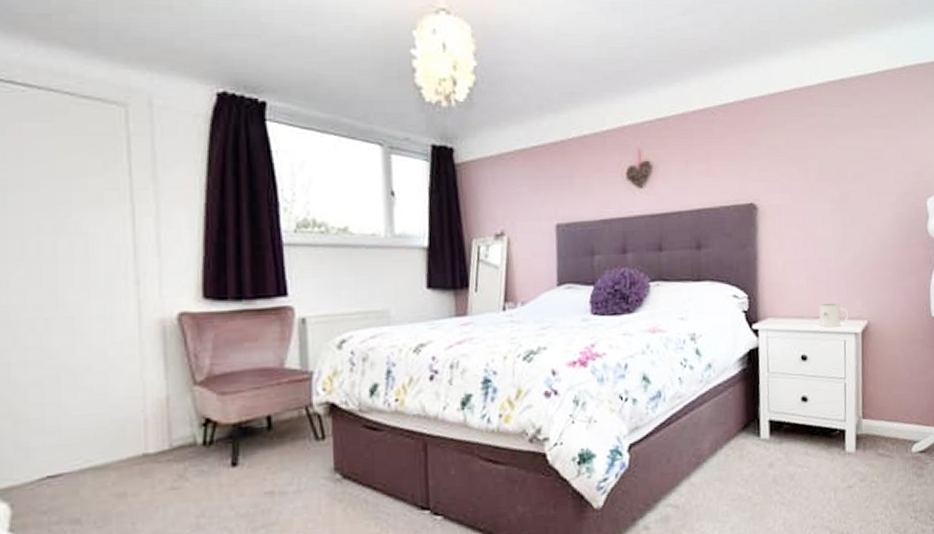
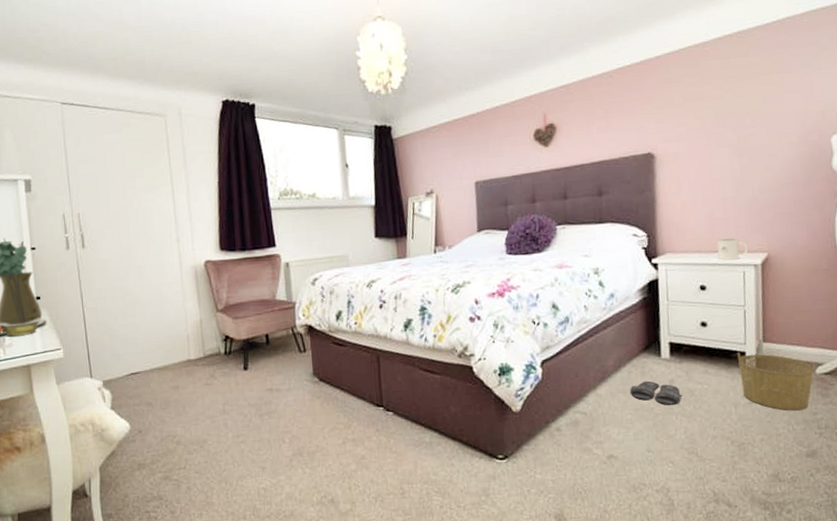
slippers: none [727,465,783,493] -> present [630,380,684,405]
basket: none [838,430,911,494] -> present [738,352,815,411]

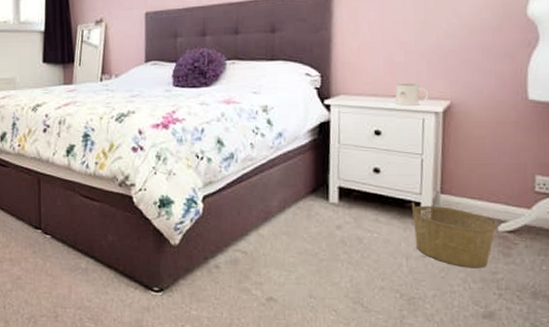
slippers: present [630,380,684,405] -> none [294,224,351,251]

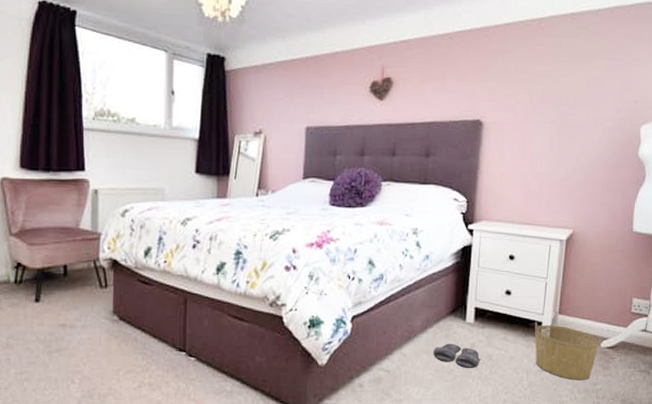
slippers: none [294,224,351,251] -> present [434,343,482,368]
mug: present [395,83,429,106] -> none [528,211,557,233]

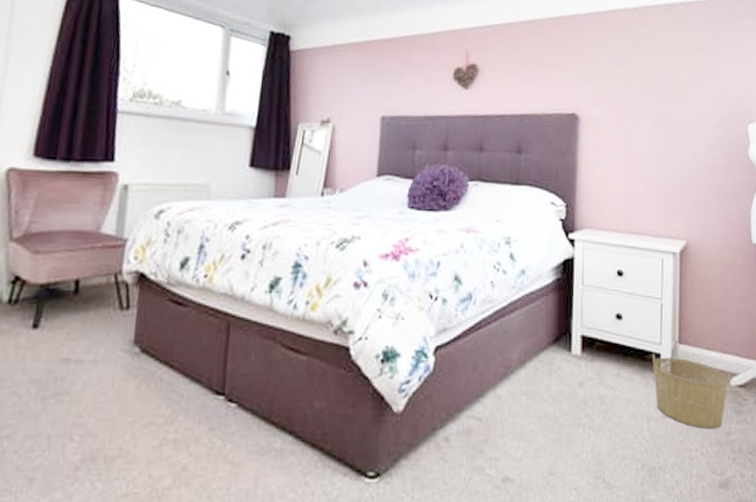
slippers: present [434,343,482,368] -> none [535,381,593,414]

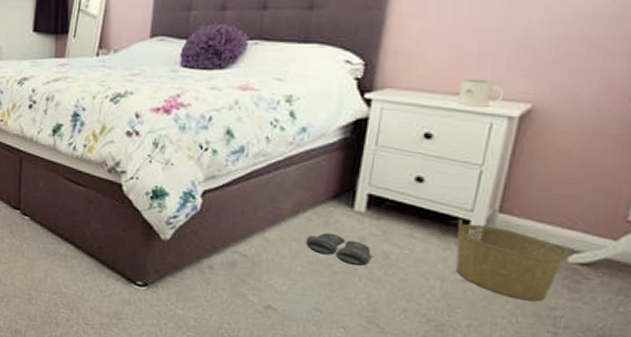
slippers: none [535,381,593,414] -> present [306,232,374,266]
mug: none [636,219,668,245] -> present [457,78,505,107]

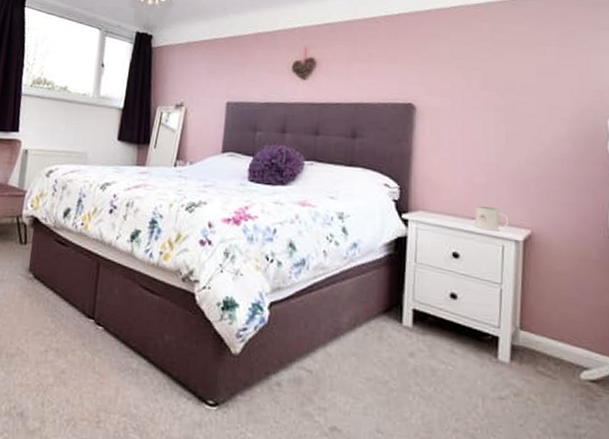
slippers: present [306,232,374,266] -> none [364,347,424,383]
basket: present [455,220,569,302] -> none [490,336,580,420]

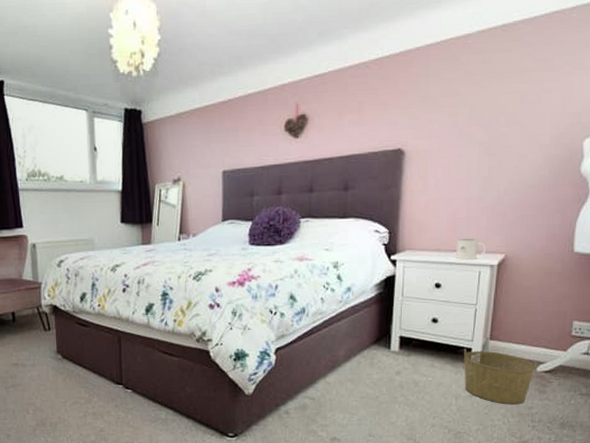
basket: none [490,336,580,420] -> present [464,349,537,405]

